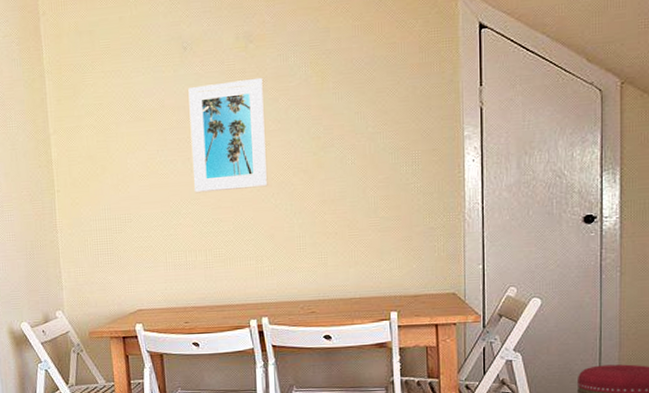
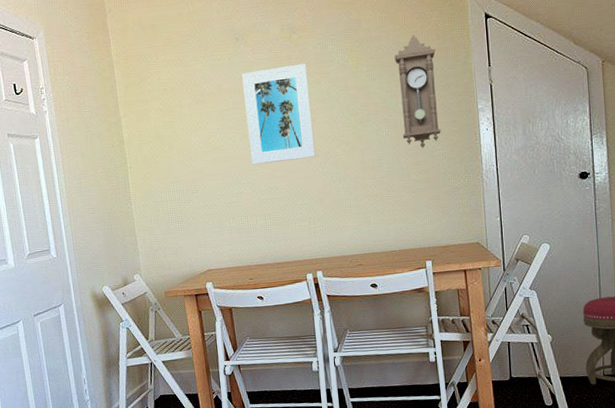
pendulum clock: none [367,47,418,180] -> present [394,35,441,148]

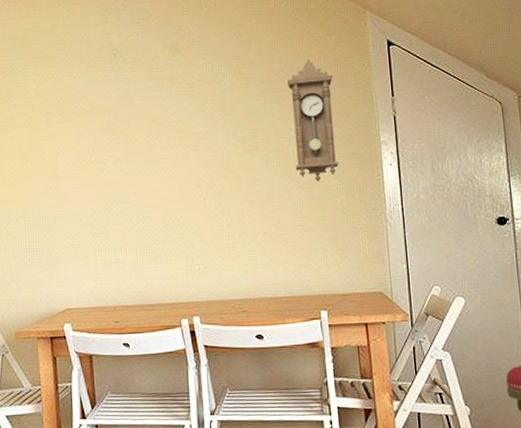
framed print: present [242,63,316,165] -> none [118,84,197,192]

